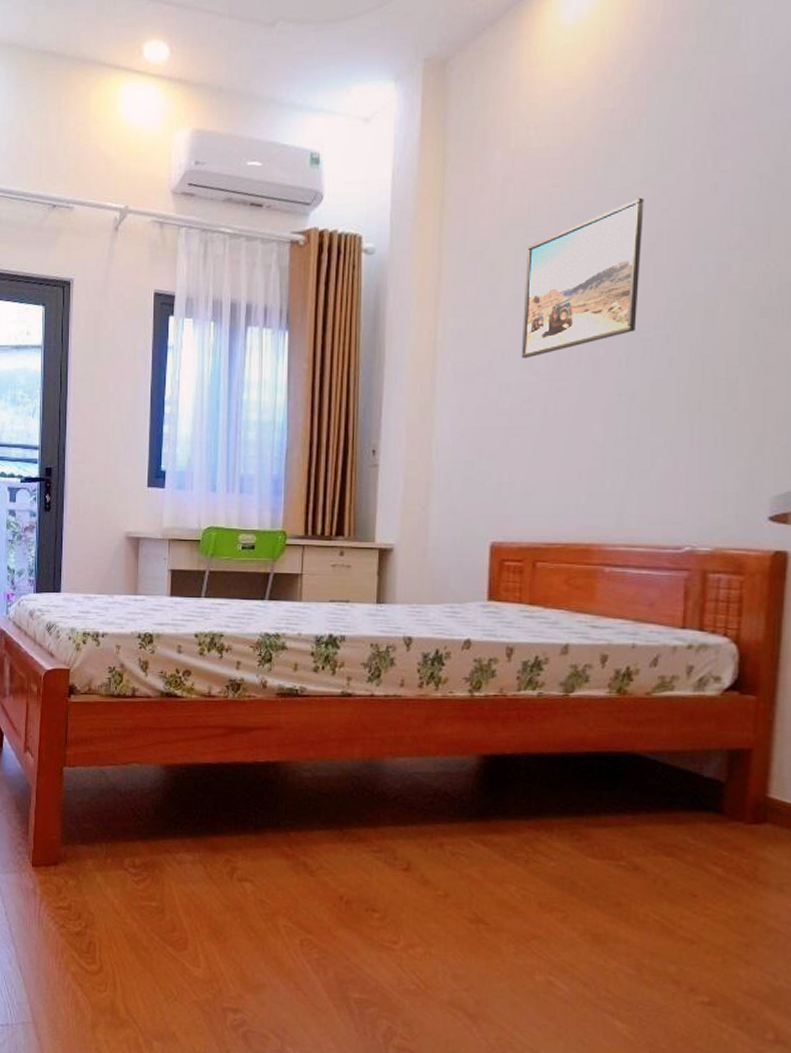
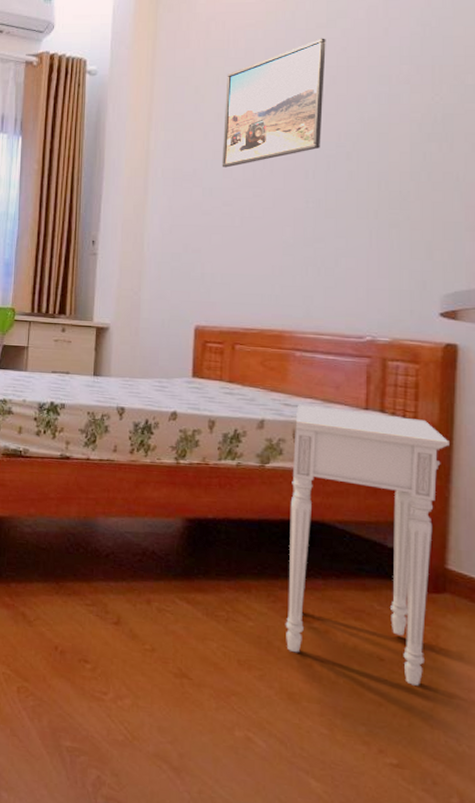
nightstand: none [590,625,775,921] -> present [285,404,449,686]

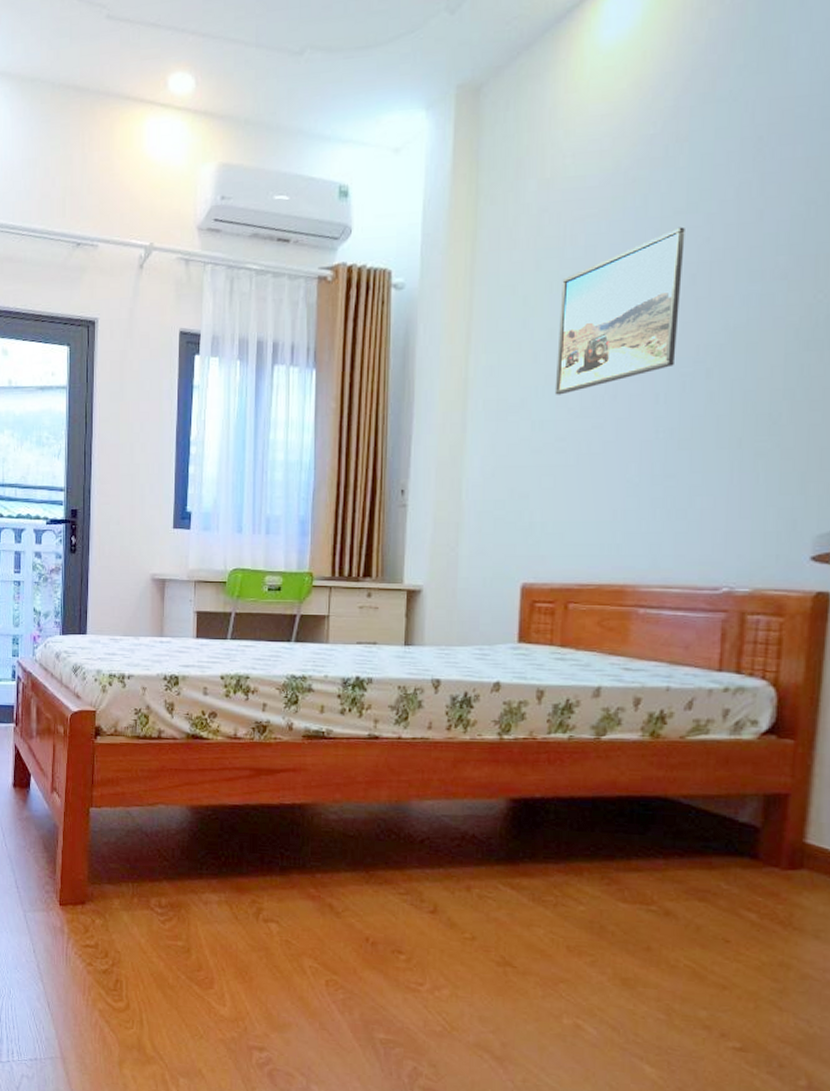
nightstand: present [285,404,449,686] -> none [620,668,815,967]

